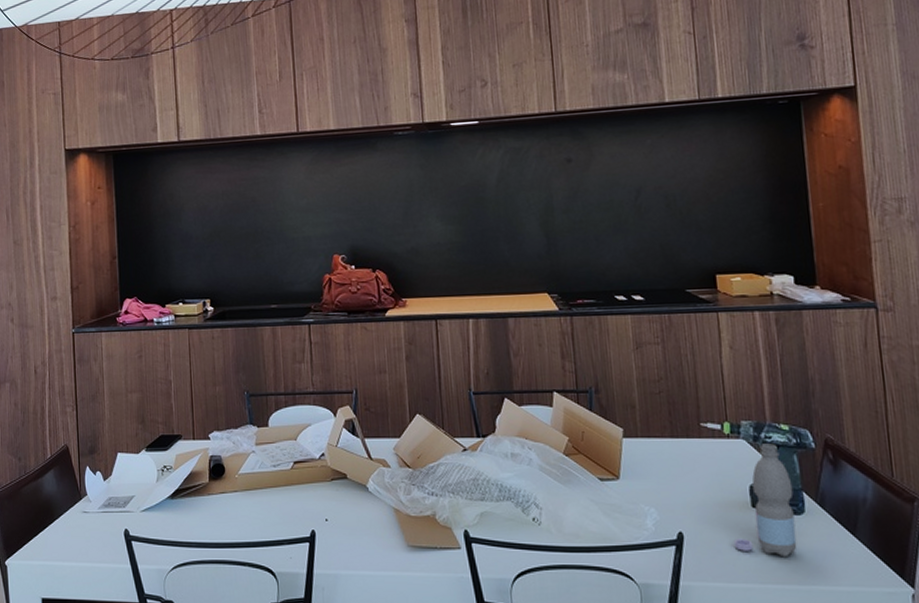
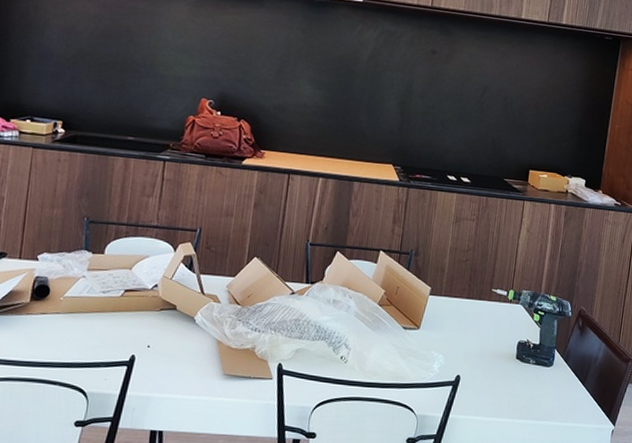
water bottle: present [733,443,797,558] -> none [496,309,549,399]

